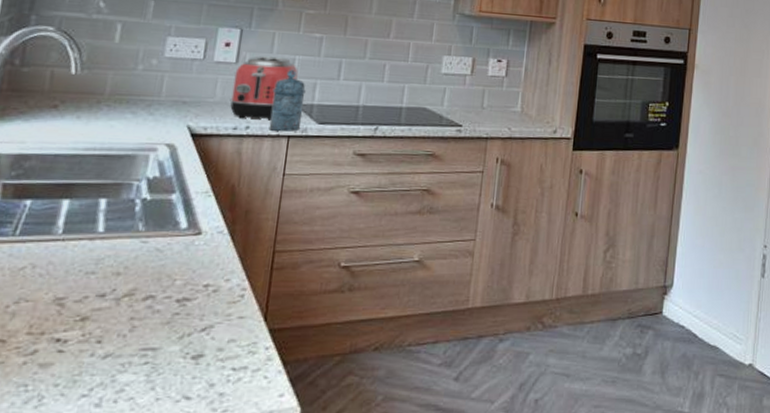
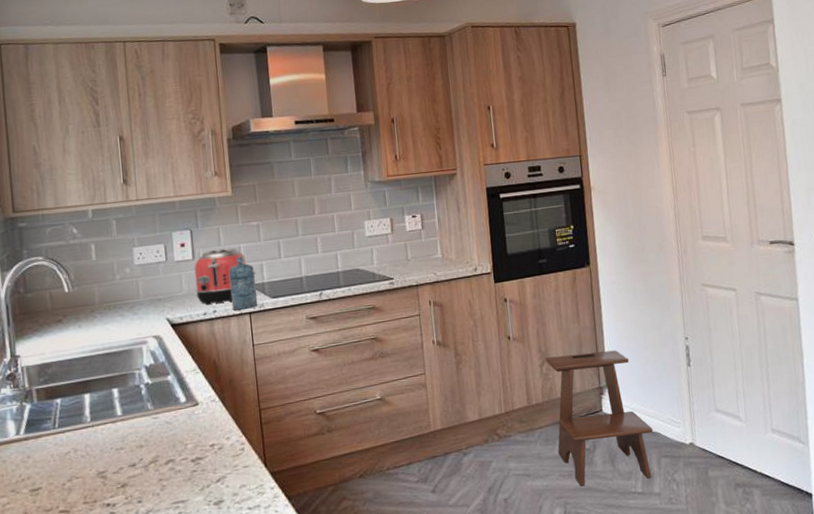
step stool: none [605,243,713,398] -> present [545,350,653,487]

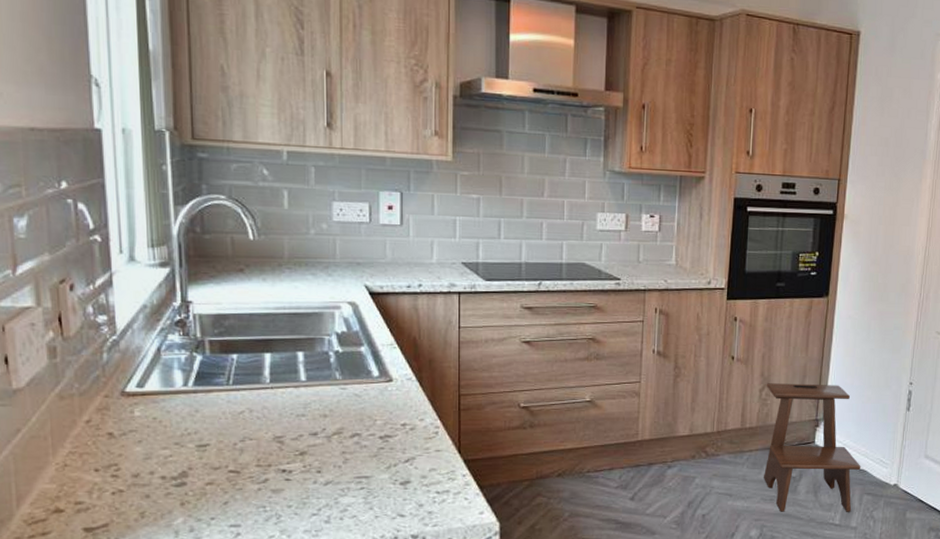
toaster: present [194,247,247,305] -> none [400,217,462,278]
canister: present [228,256,258,311] -> none [438,229,470,289]

